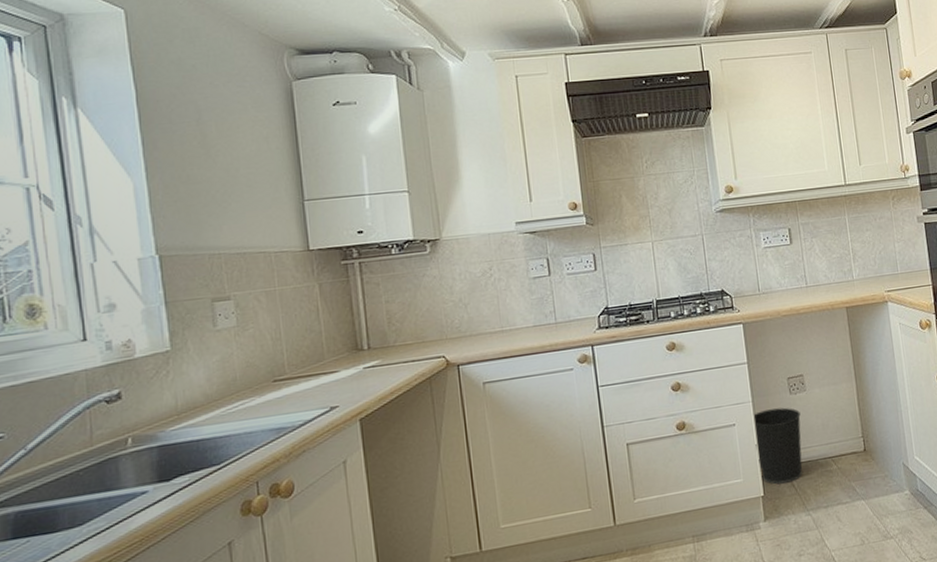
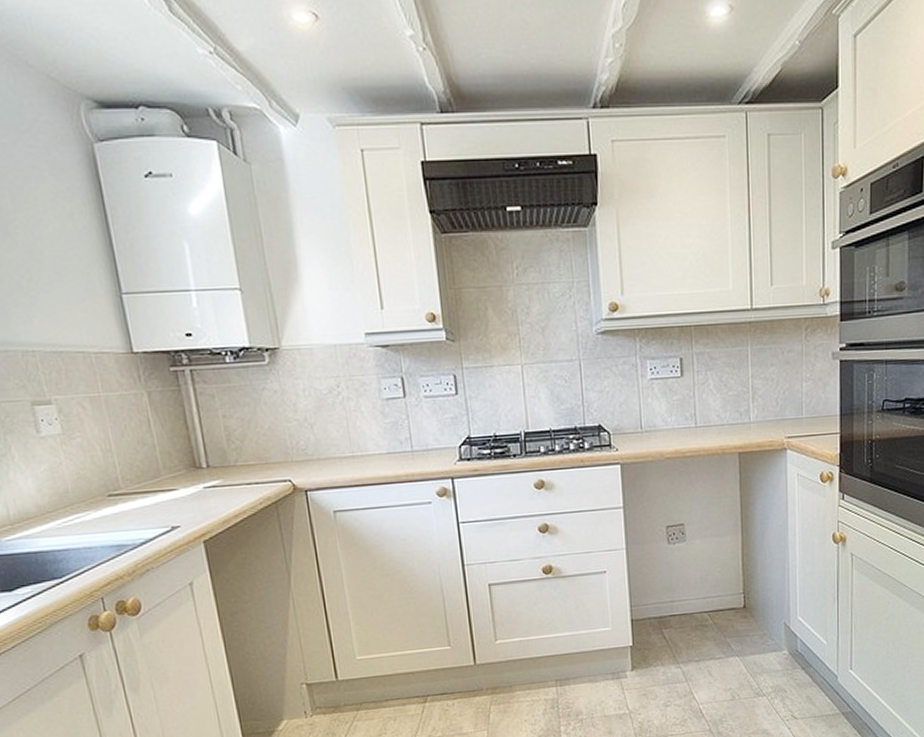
wastebasket: present [753,407,803,485] -> none [626,557,678,636]

